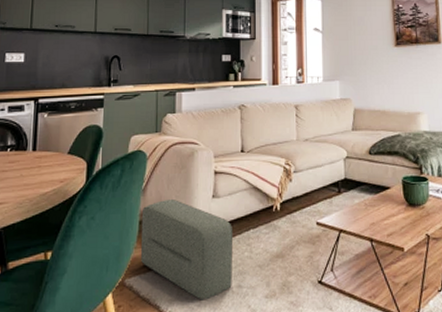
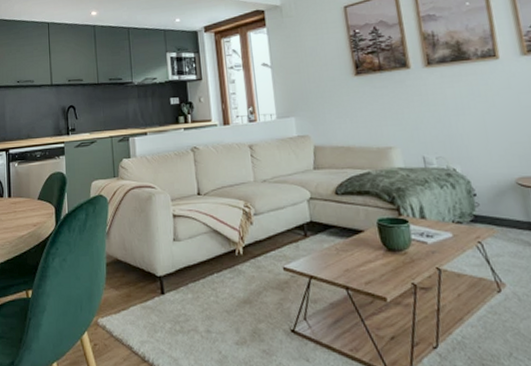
pouf: present [140,200,232,300] -> none [107,243,201,343]

